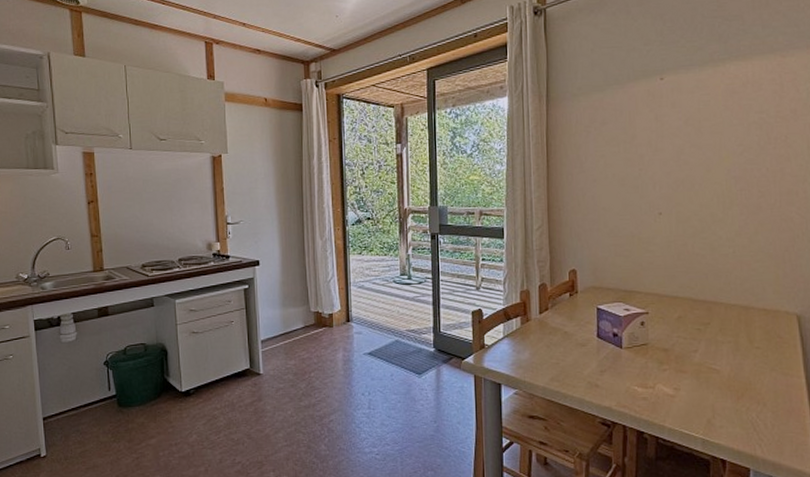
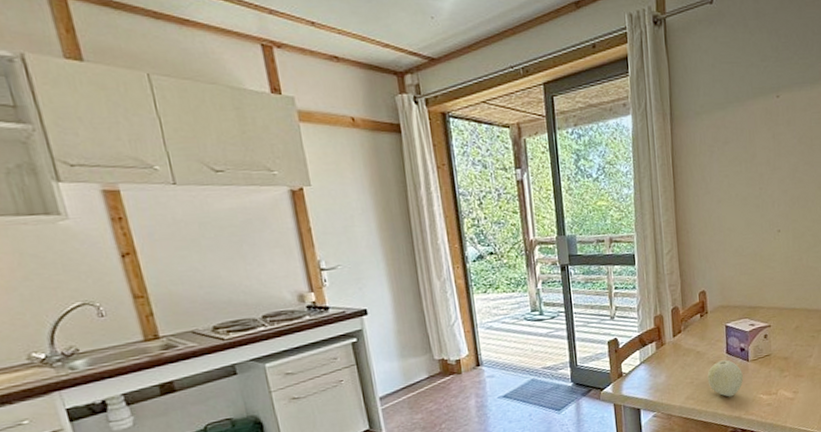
fruit: none [575,344,615,384] -> present [707,359,743,397]

